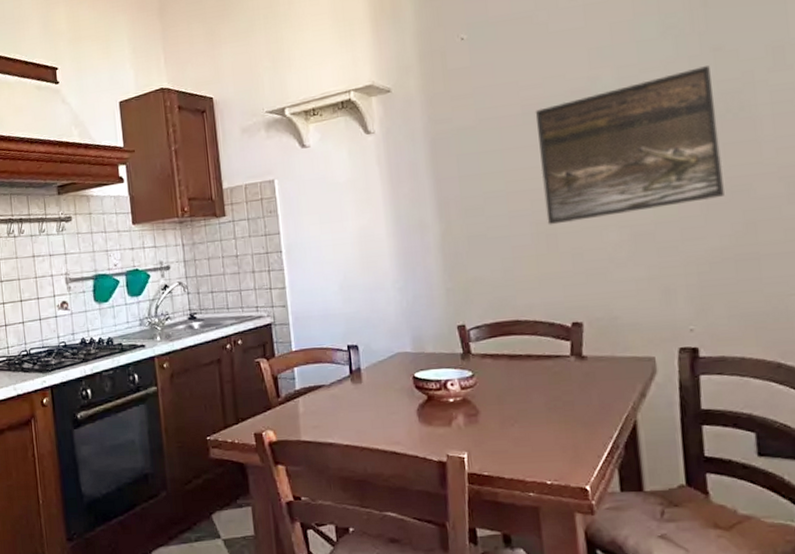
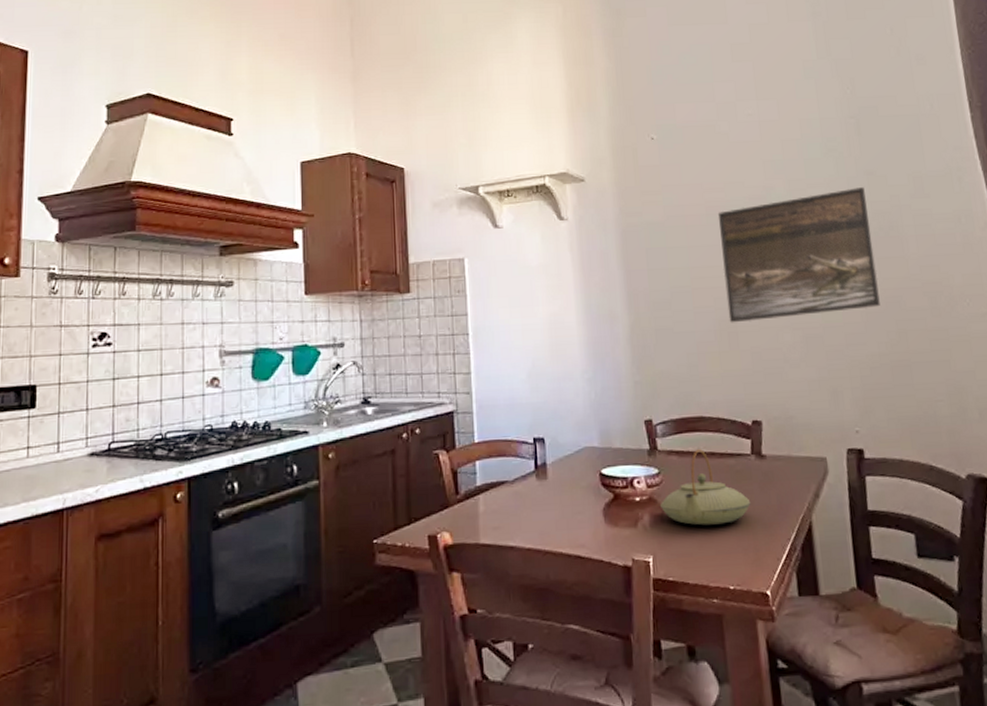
teapot: none [474,351,570,425] -> present [659,448,751,526]

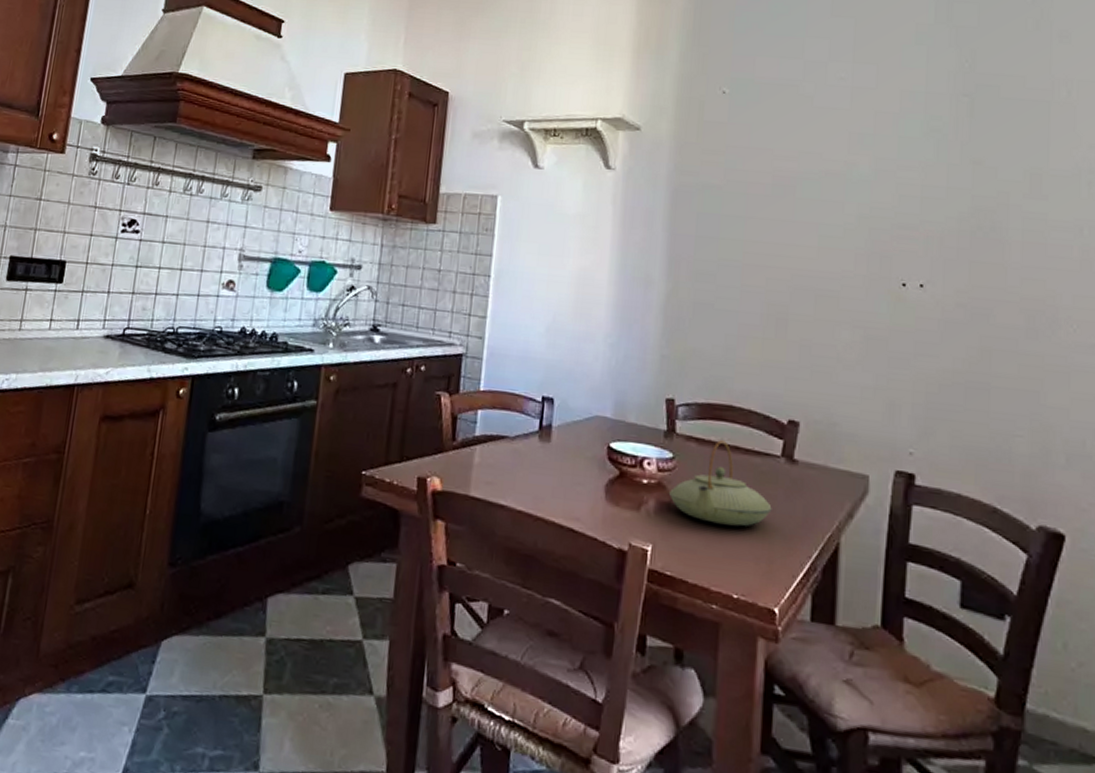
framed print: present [717,187,880,323] -> none [780,177,968,317]

